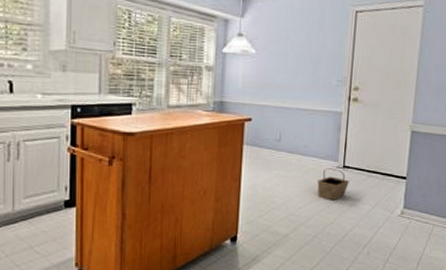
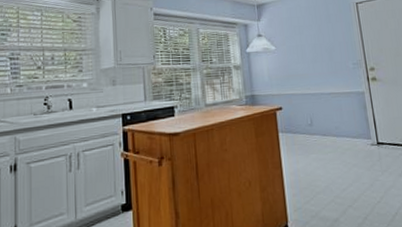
basket: present [317,168,349,201] -> none [355,146,387,179]

